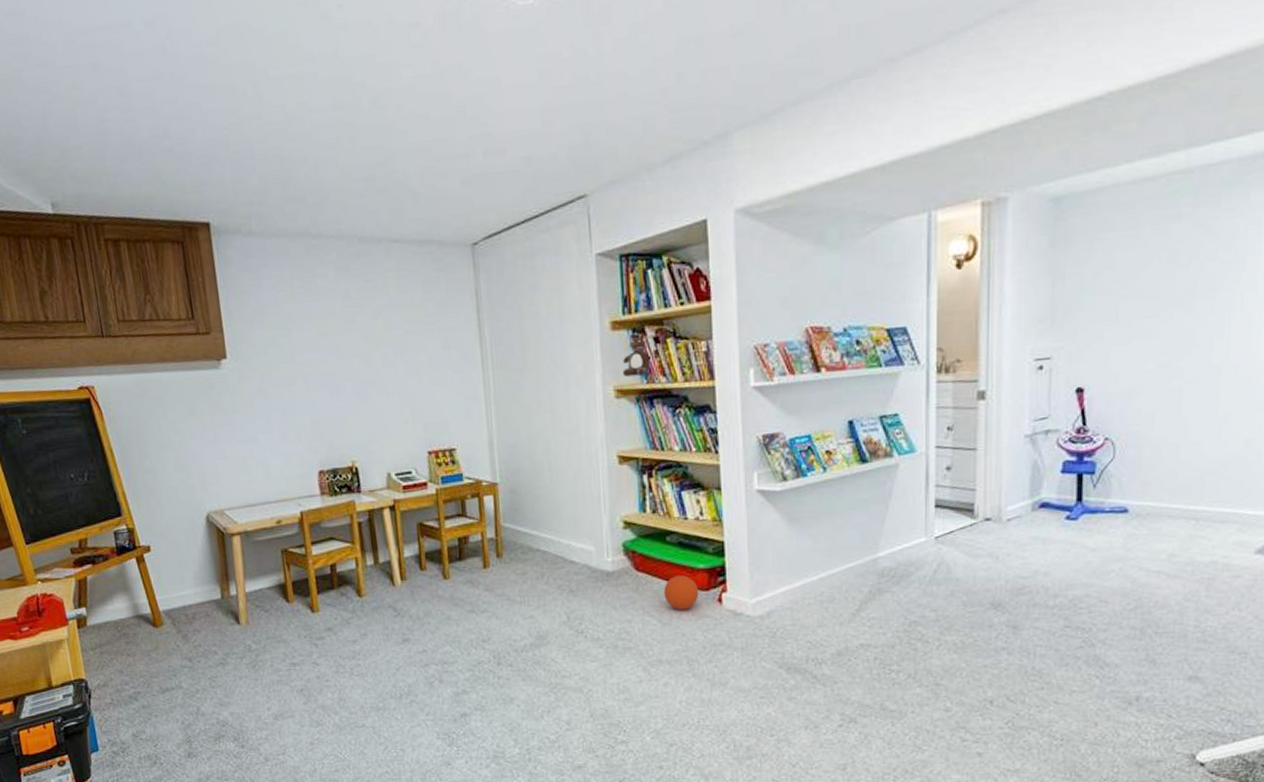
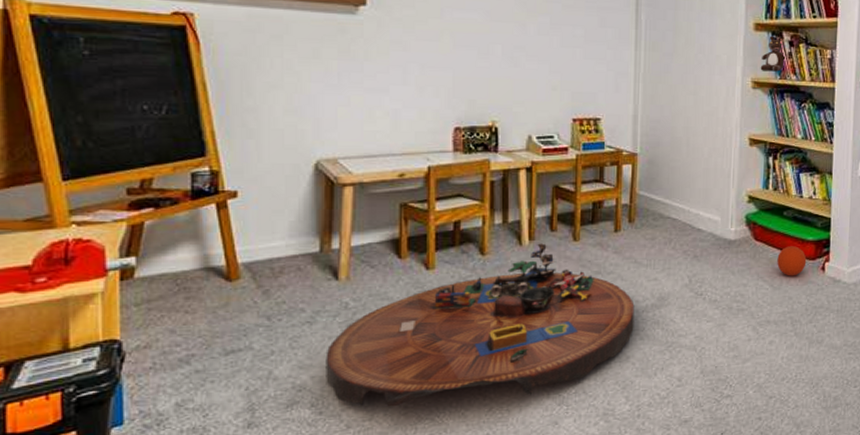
play mat: none [239,583,515,743] -> present [326,243,635,407]

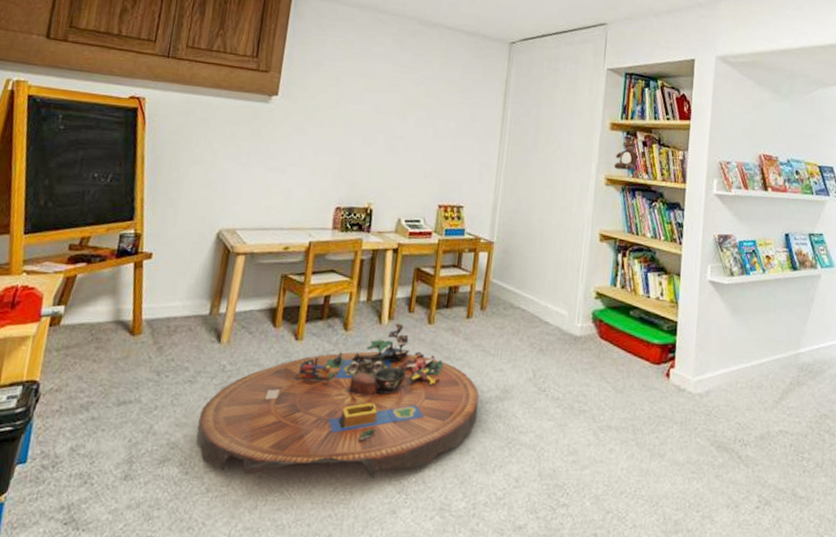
ball: present [777,246,807,276] -> none [621,347,652,380]

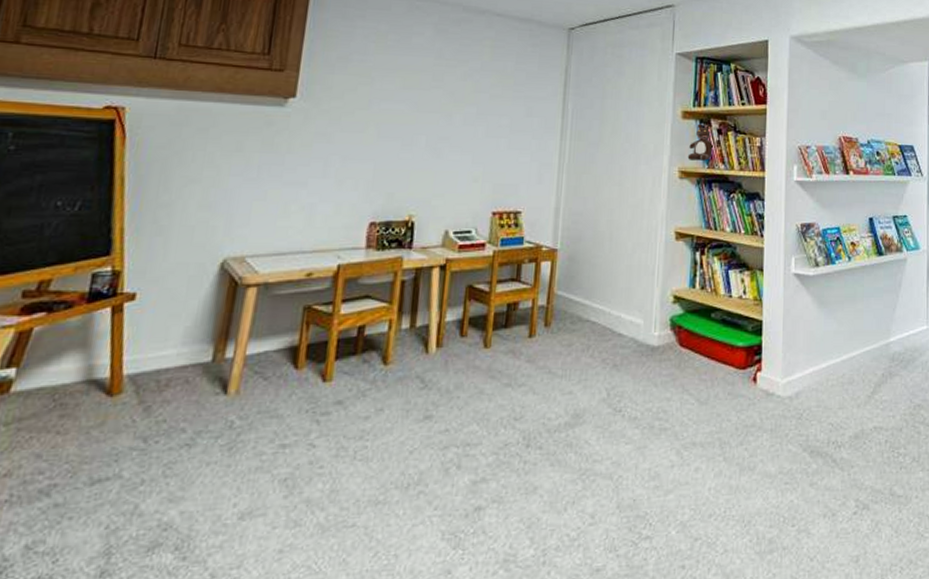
play mat: present [195,323,479,479] -> none [195,350,546,551]

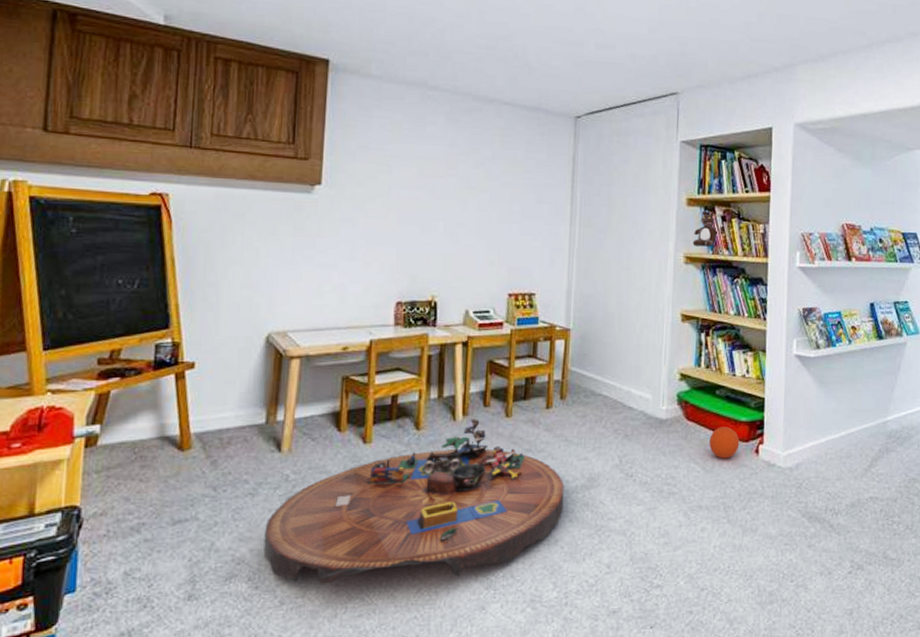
play mat: none [195,350,546,551] -> present [263,419,564,584]
ball: none [704,353,737,389] -> present [709,427,740,459]

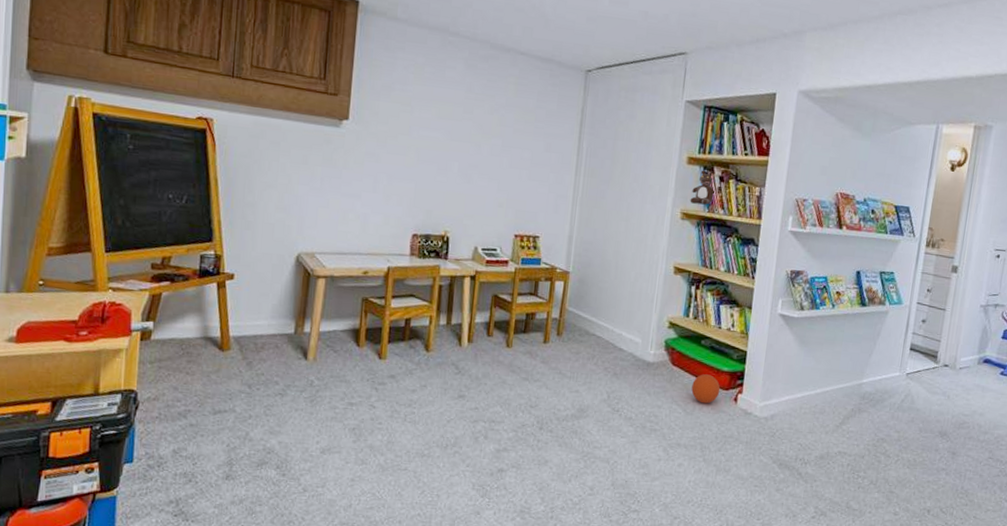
play mat: present [263,419,564,584] -> none [290,346,556,484]

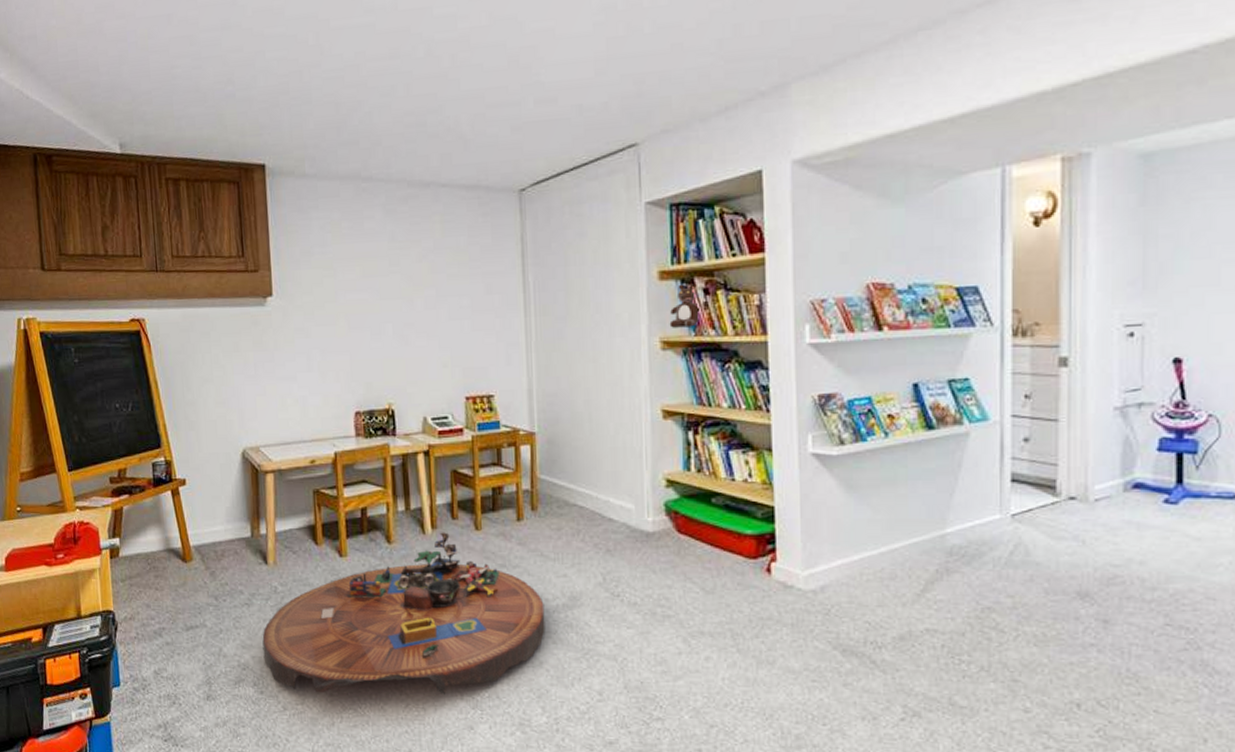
play mat: none [290,346,556,484] -> present [262,532,545,695]
ball: present [691,374,721,404] -> none [708,541,746,578]

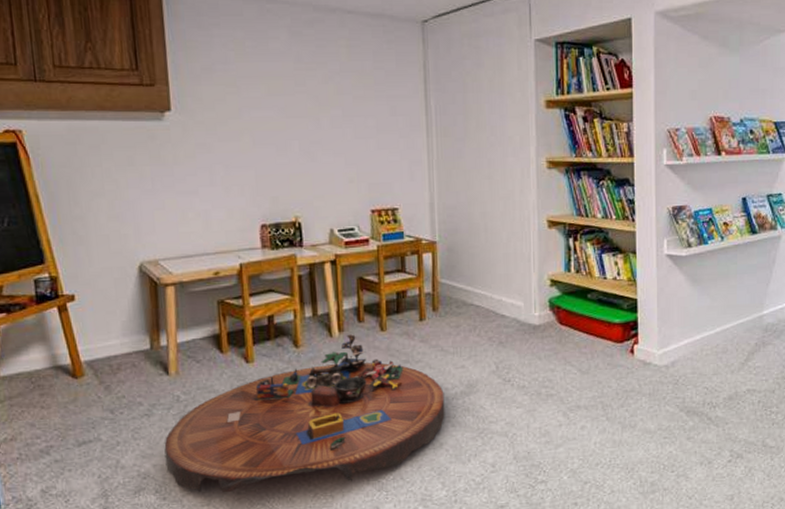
stuffed animal: present [669,283,703,328] -> none [554,112,582,150]

